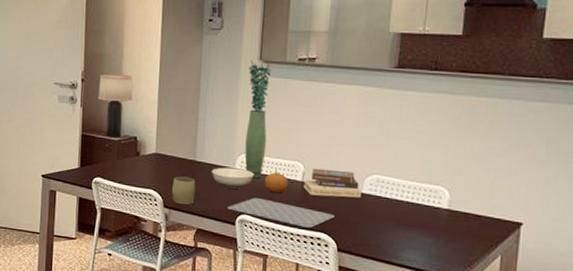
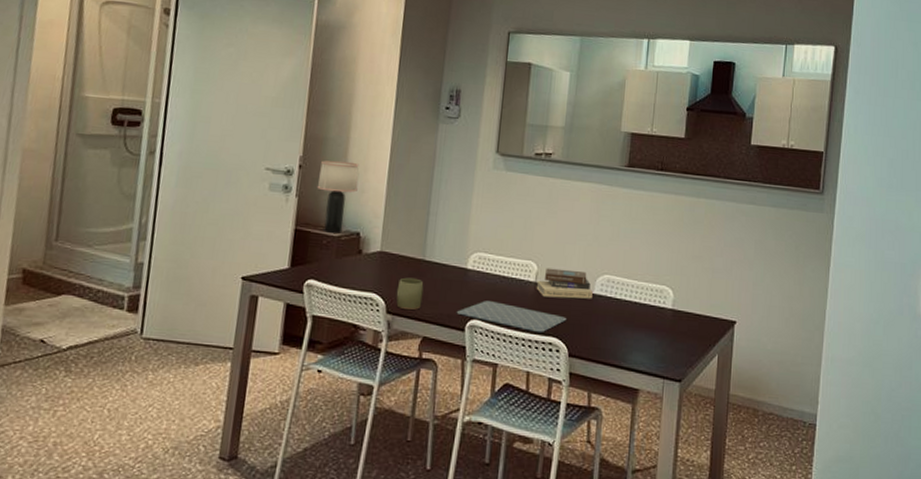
bowl: present [211,167,254,189] -> none [441,267,487,291]
vase: present [244,60,271,179] -> none [477,153,508,280]
fruit: present [264,169,288,194] -> none [496,269,522,296]

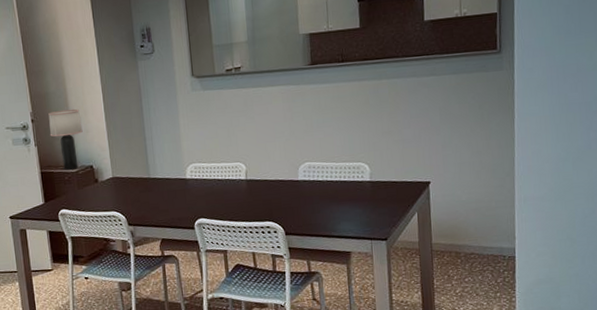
mug: present [396,277,424,311] -> none [132,194,155,221]
placemat: present [456,301,568,333] -> none [184,201,279,221]
books: present [536,268,593,299] -> none [247,163,298,190]

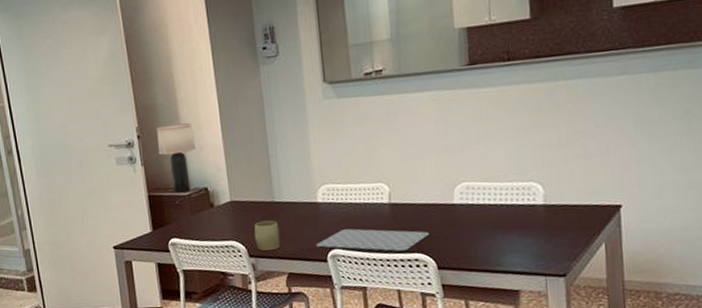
mug: none [132,194,155,221] -> present [253,220,281,252]
placemat: none [184,201,279,221] -> present [315,228,430,252]

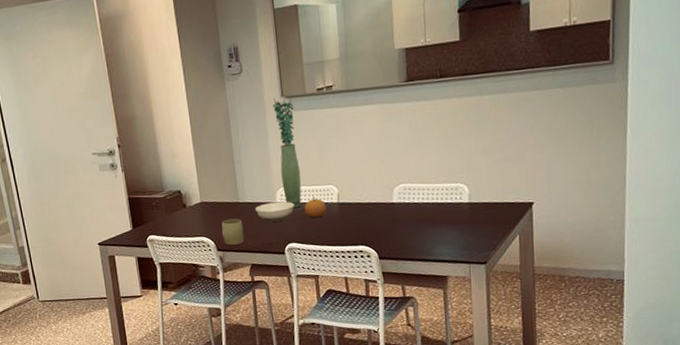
table lamp: present [156,122,196,193] -> none [135,133,170,196]
bowl: none [292,201,339,225] -> present [254,201,295,222]
vase: none [314,83,347,209] -> present [273,97,302,209]
placemat: present [315,228,430,252] -> none [275,225,373,245]
fruit: none [350,195,376,221] -> present [304,195,327,219]

